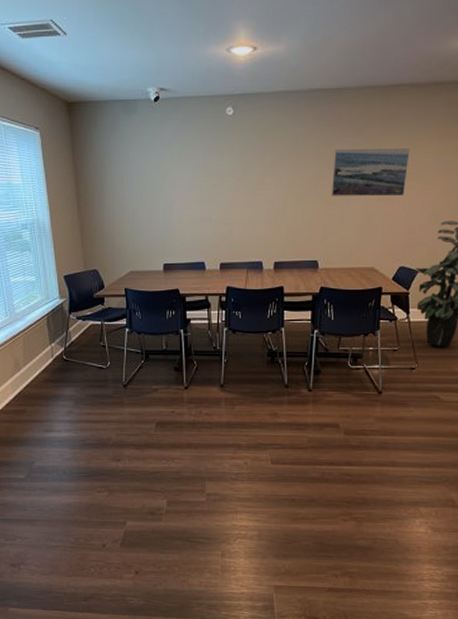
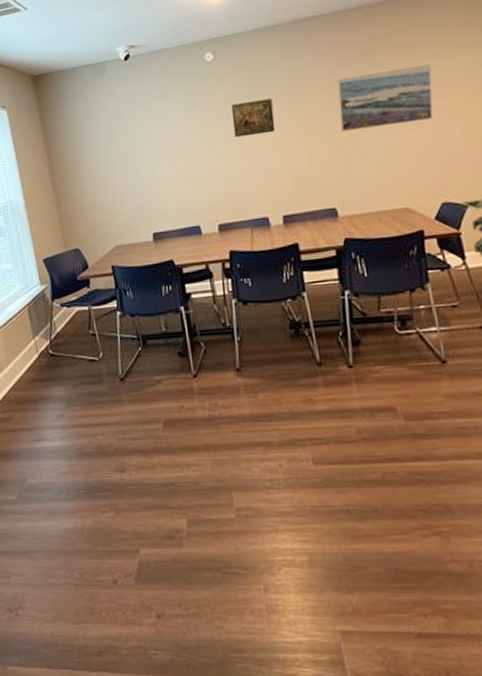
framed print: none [242,158,279,189] -> present [231,98,276,138]

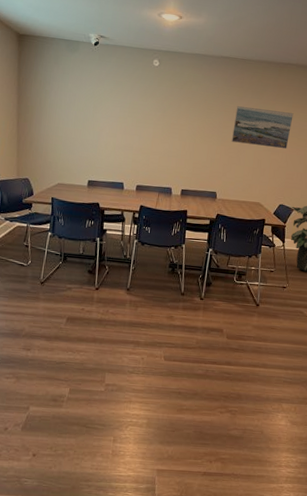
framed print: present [231,98,276,138] -> none [161,102,192,130]

